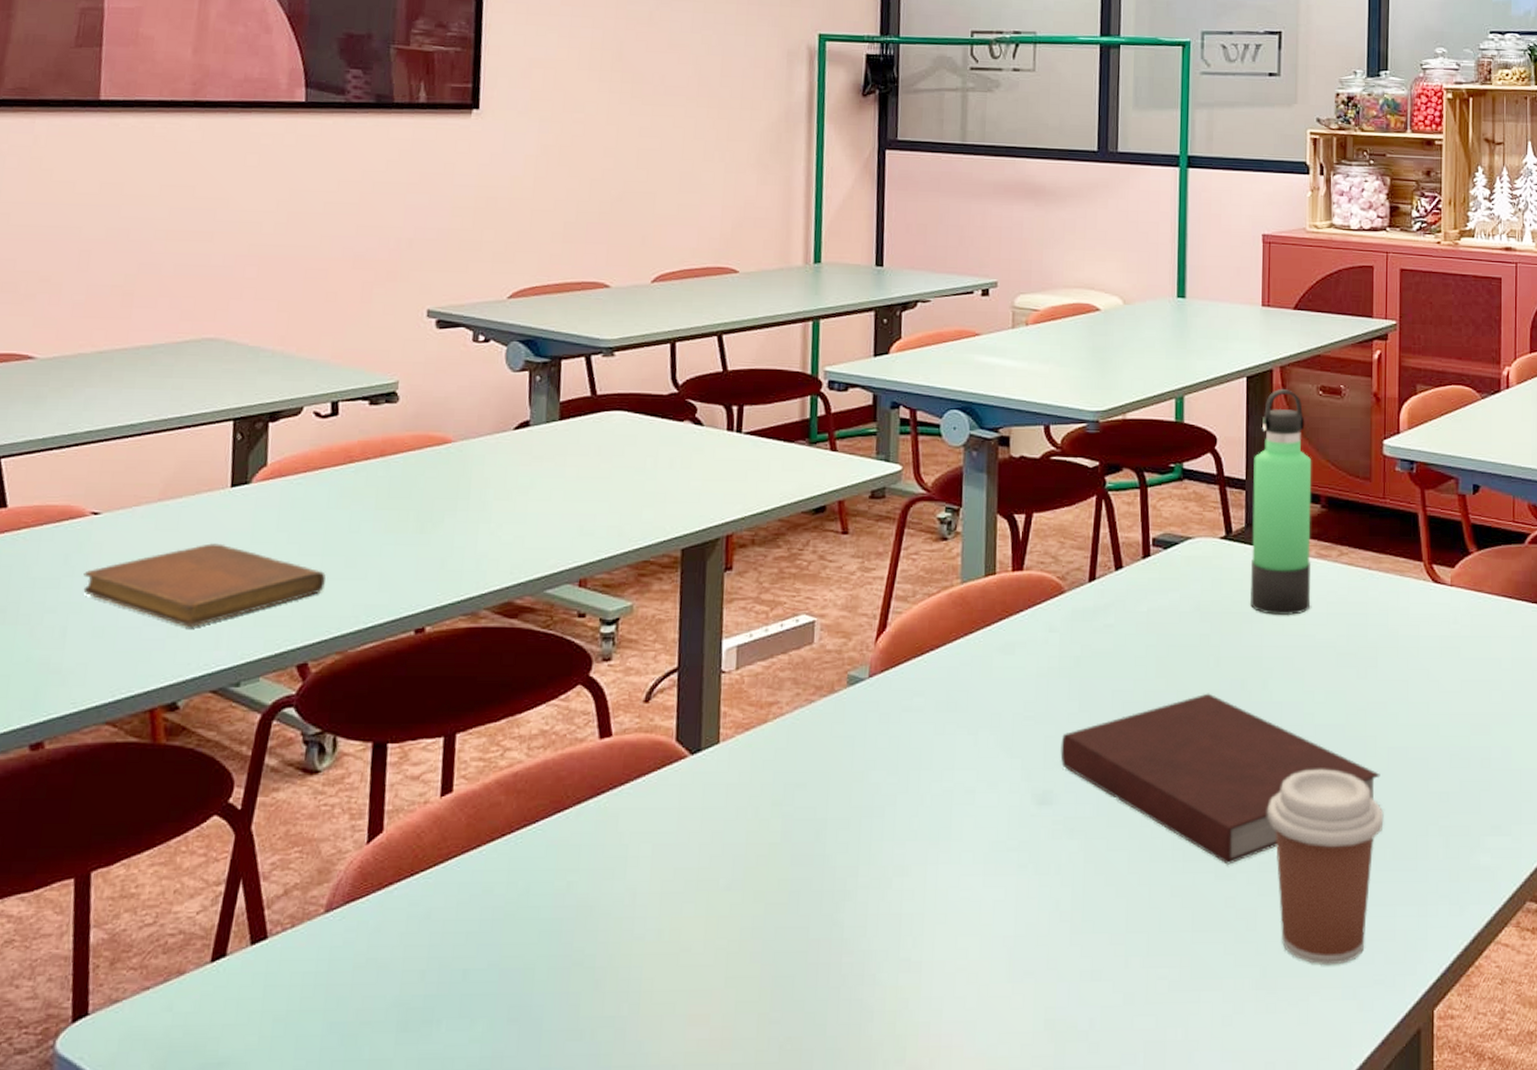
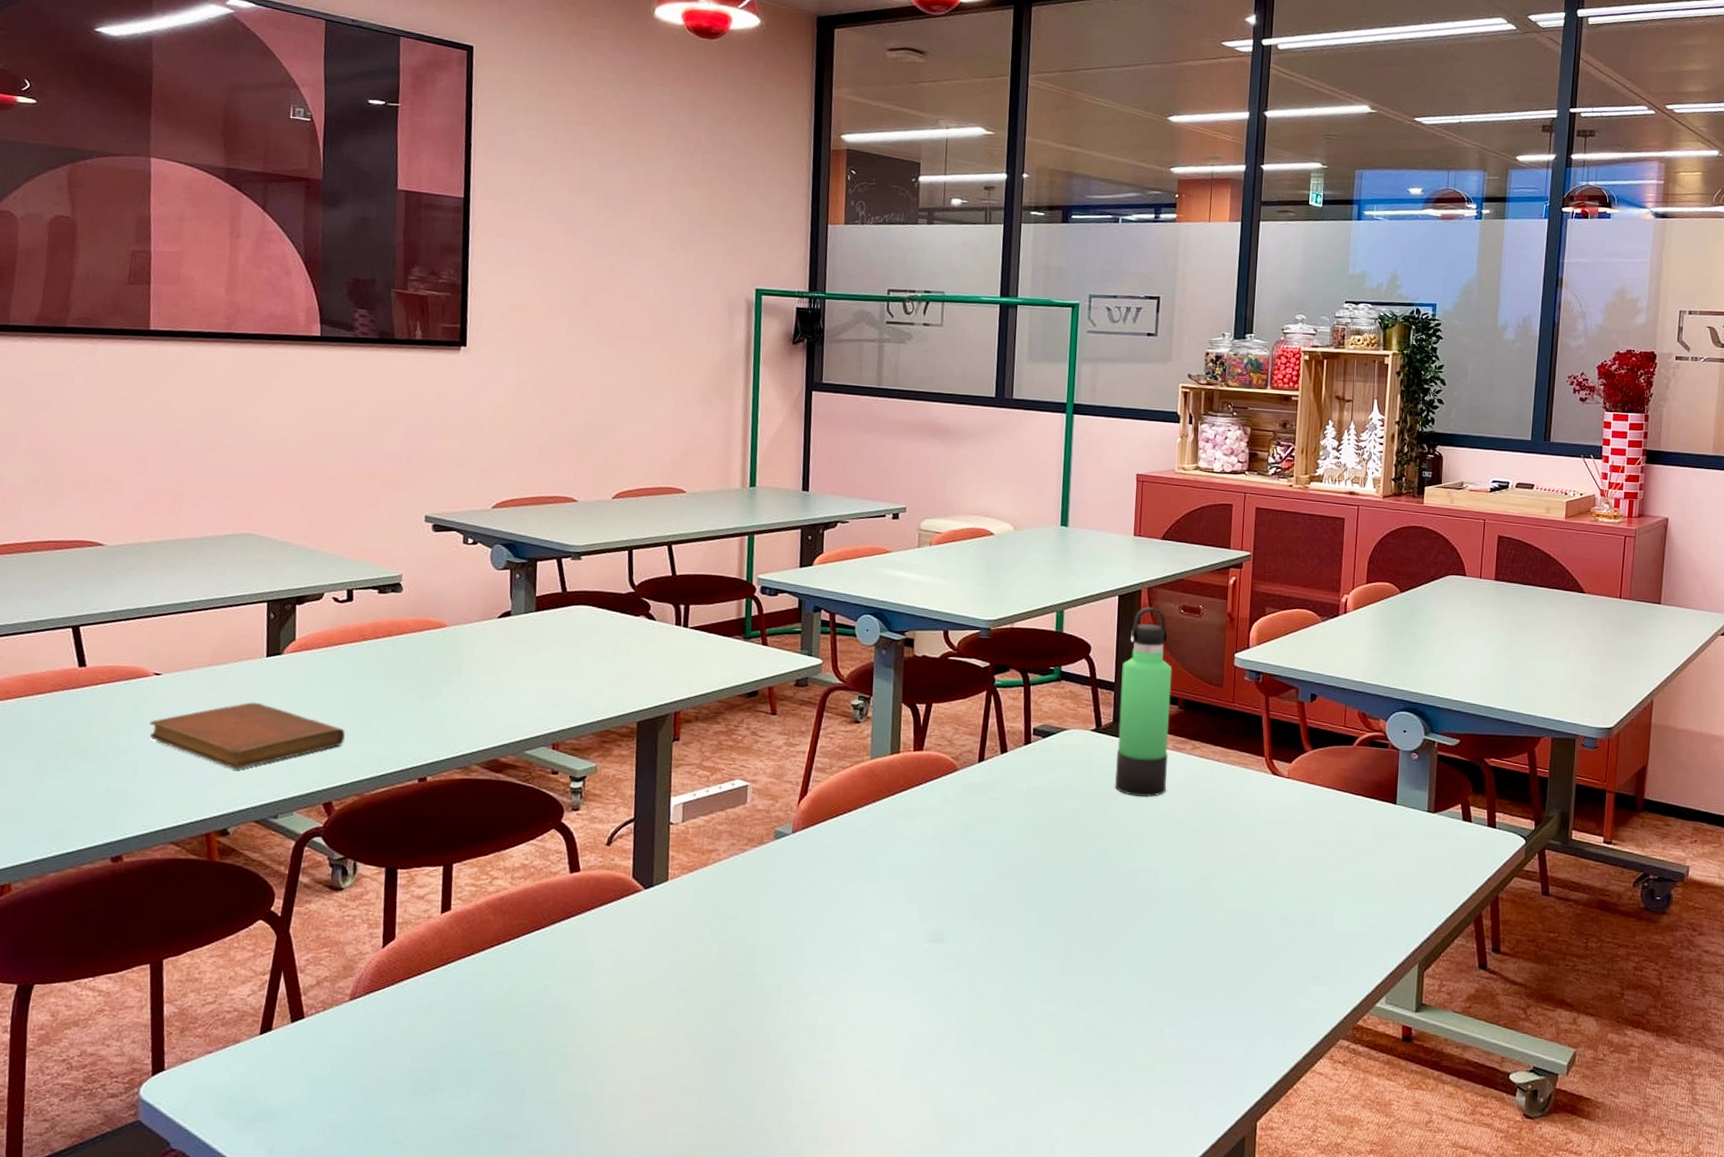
notebook: present [1060,693,1380,865] -> none [950,858,1220,998]
coffee cup: present [1267,769,1384,966] -> none [1123,924,1222,1082]

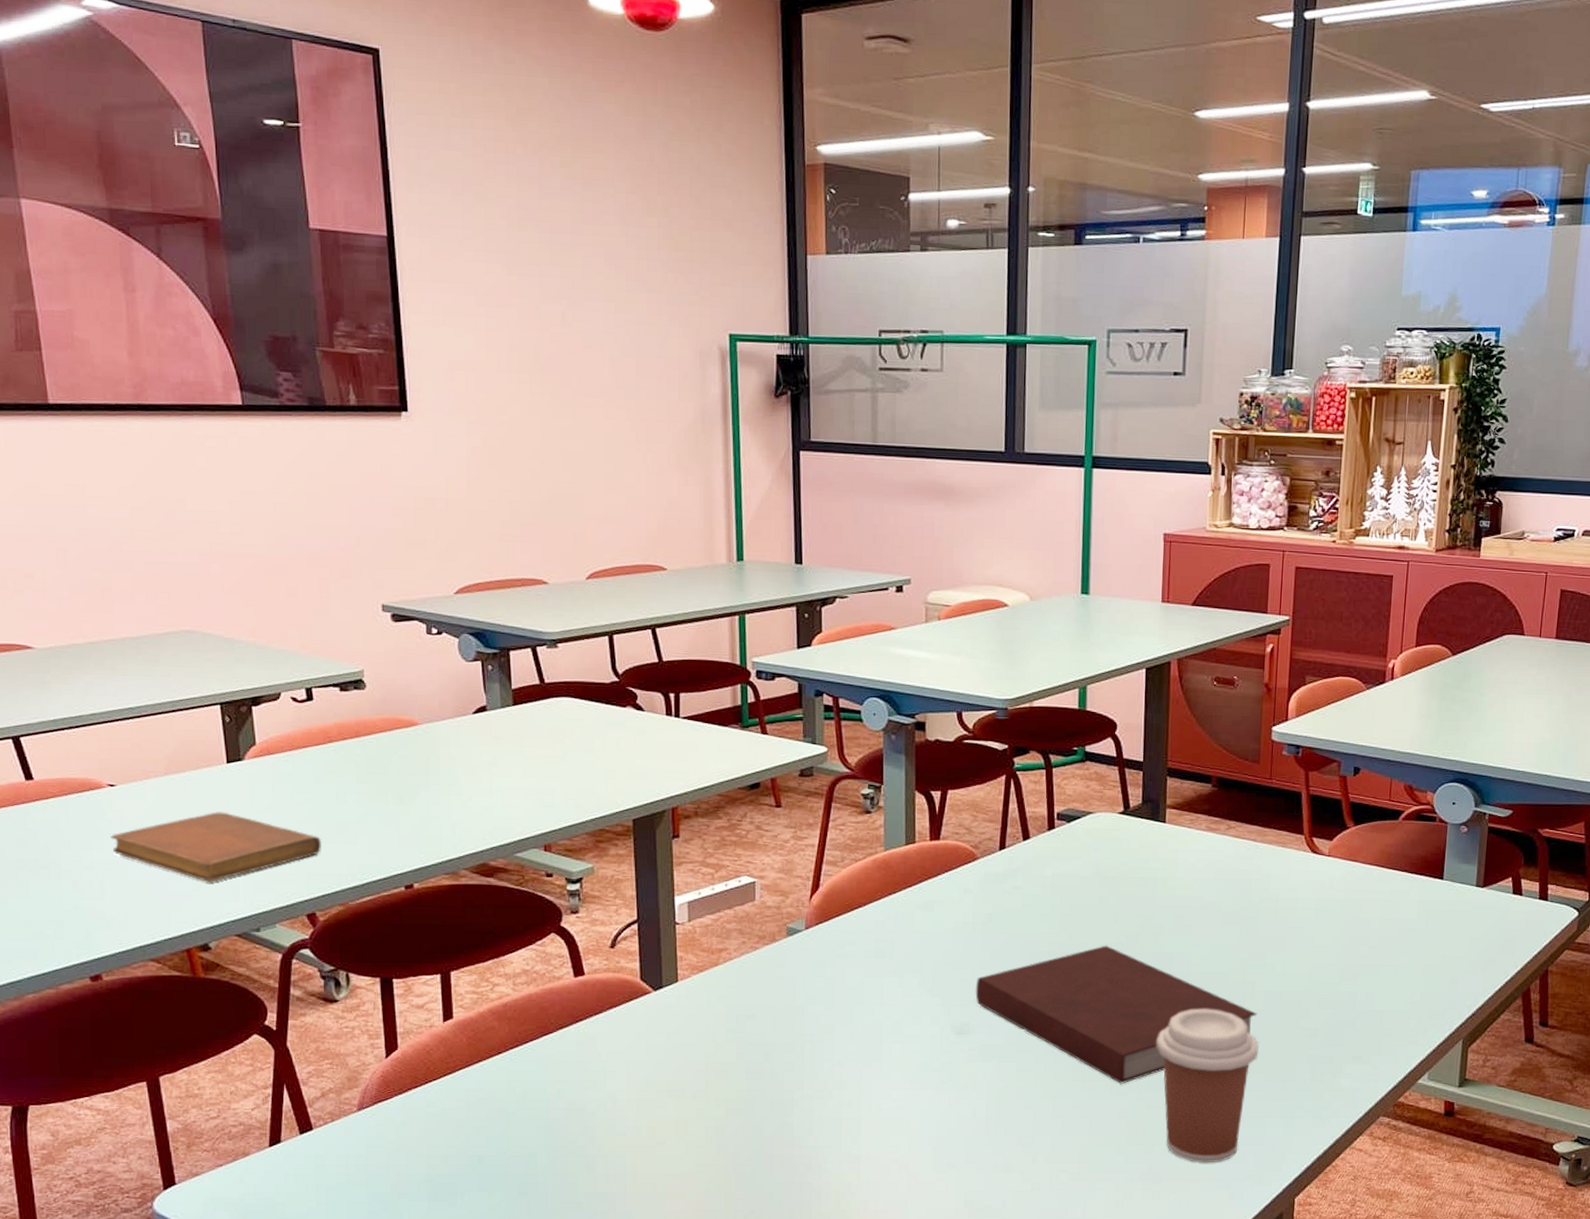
notebook: none [950,858,1220,998] -> present [975,945,1257,1084]
thermos bottle: present [1115,607,1172,798] -> none [1145,680,1205,881]
coffee cup: none [1123,924,1222,1082] -> present [1156,1009,1259,1163]

